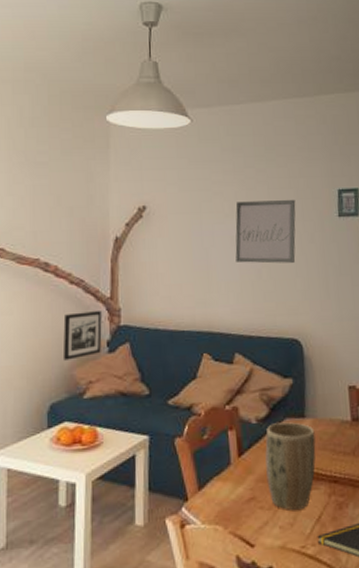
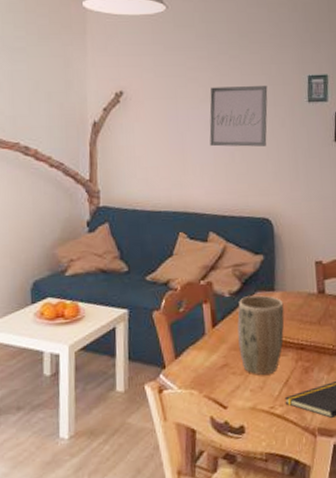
picture frame: present [63,311,102,361] -> none [44,193,82,240]

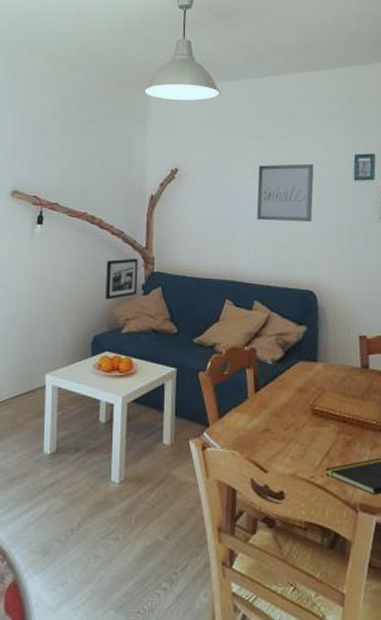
picture frame: none [44,193,82,240] -> present [106,259,138,300]
plant pot: present [237,295,285,375] -> none [279,365,327,443]

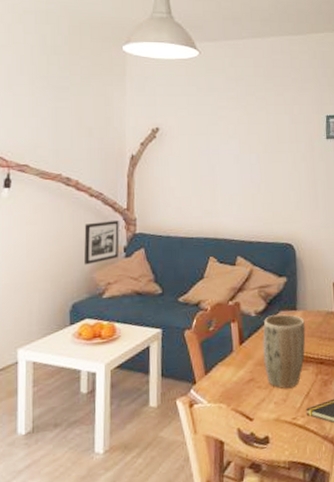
wall art: present [256,164,314,222] -> none [238,124,291,179]
plant pot: none [279,365,327,443] -> present [262,314,306,389]

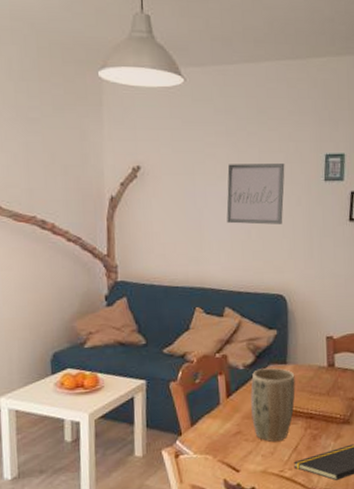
picture frame: present [84,221,120,265] -> none [62,267,100,313]
wall art: none [238,124,291,179] -> present [226,164,285,225]

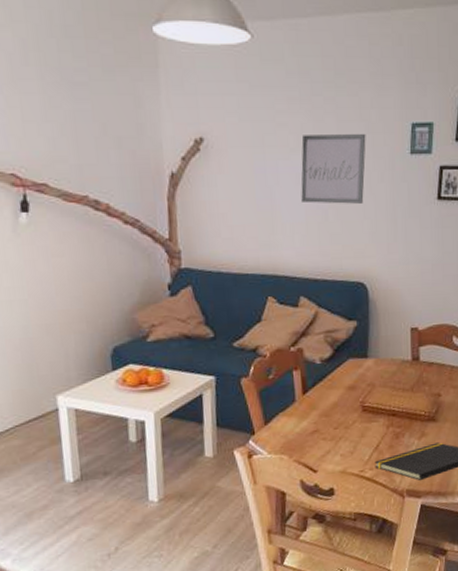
plant pot: present [250,368,296,442] -> none [328,362,377,441]

